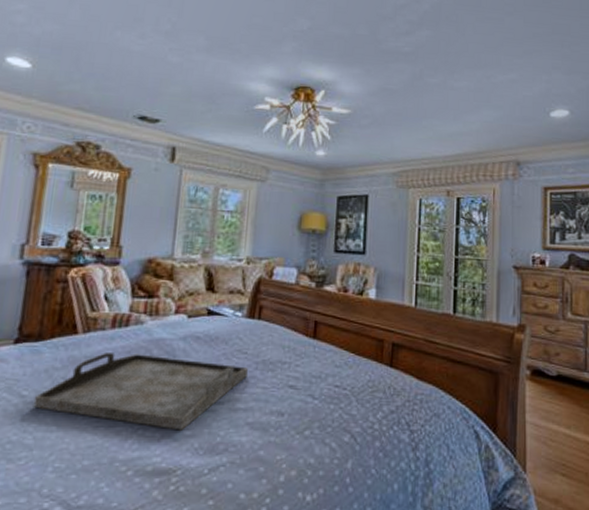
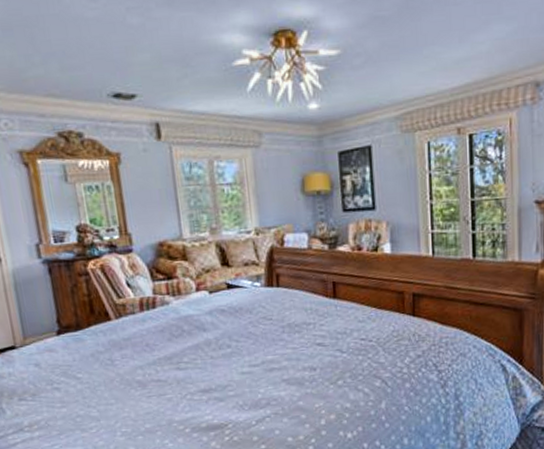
serving tray: present [33,353,248,431] -> none [88,331,276,392]

